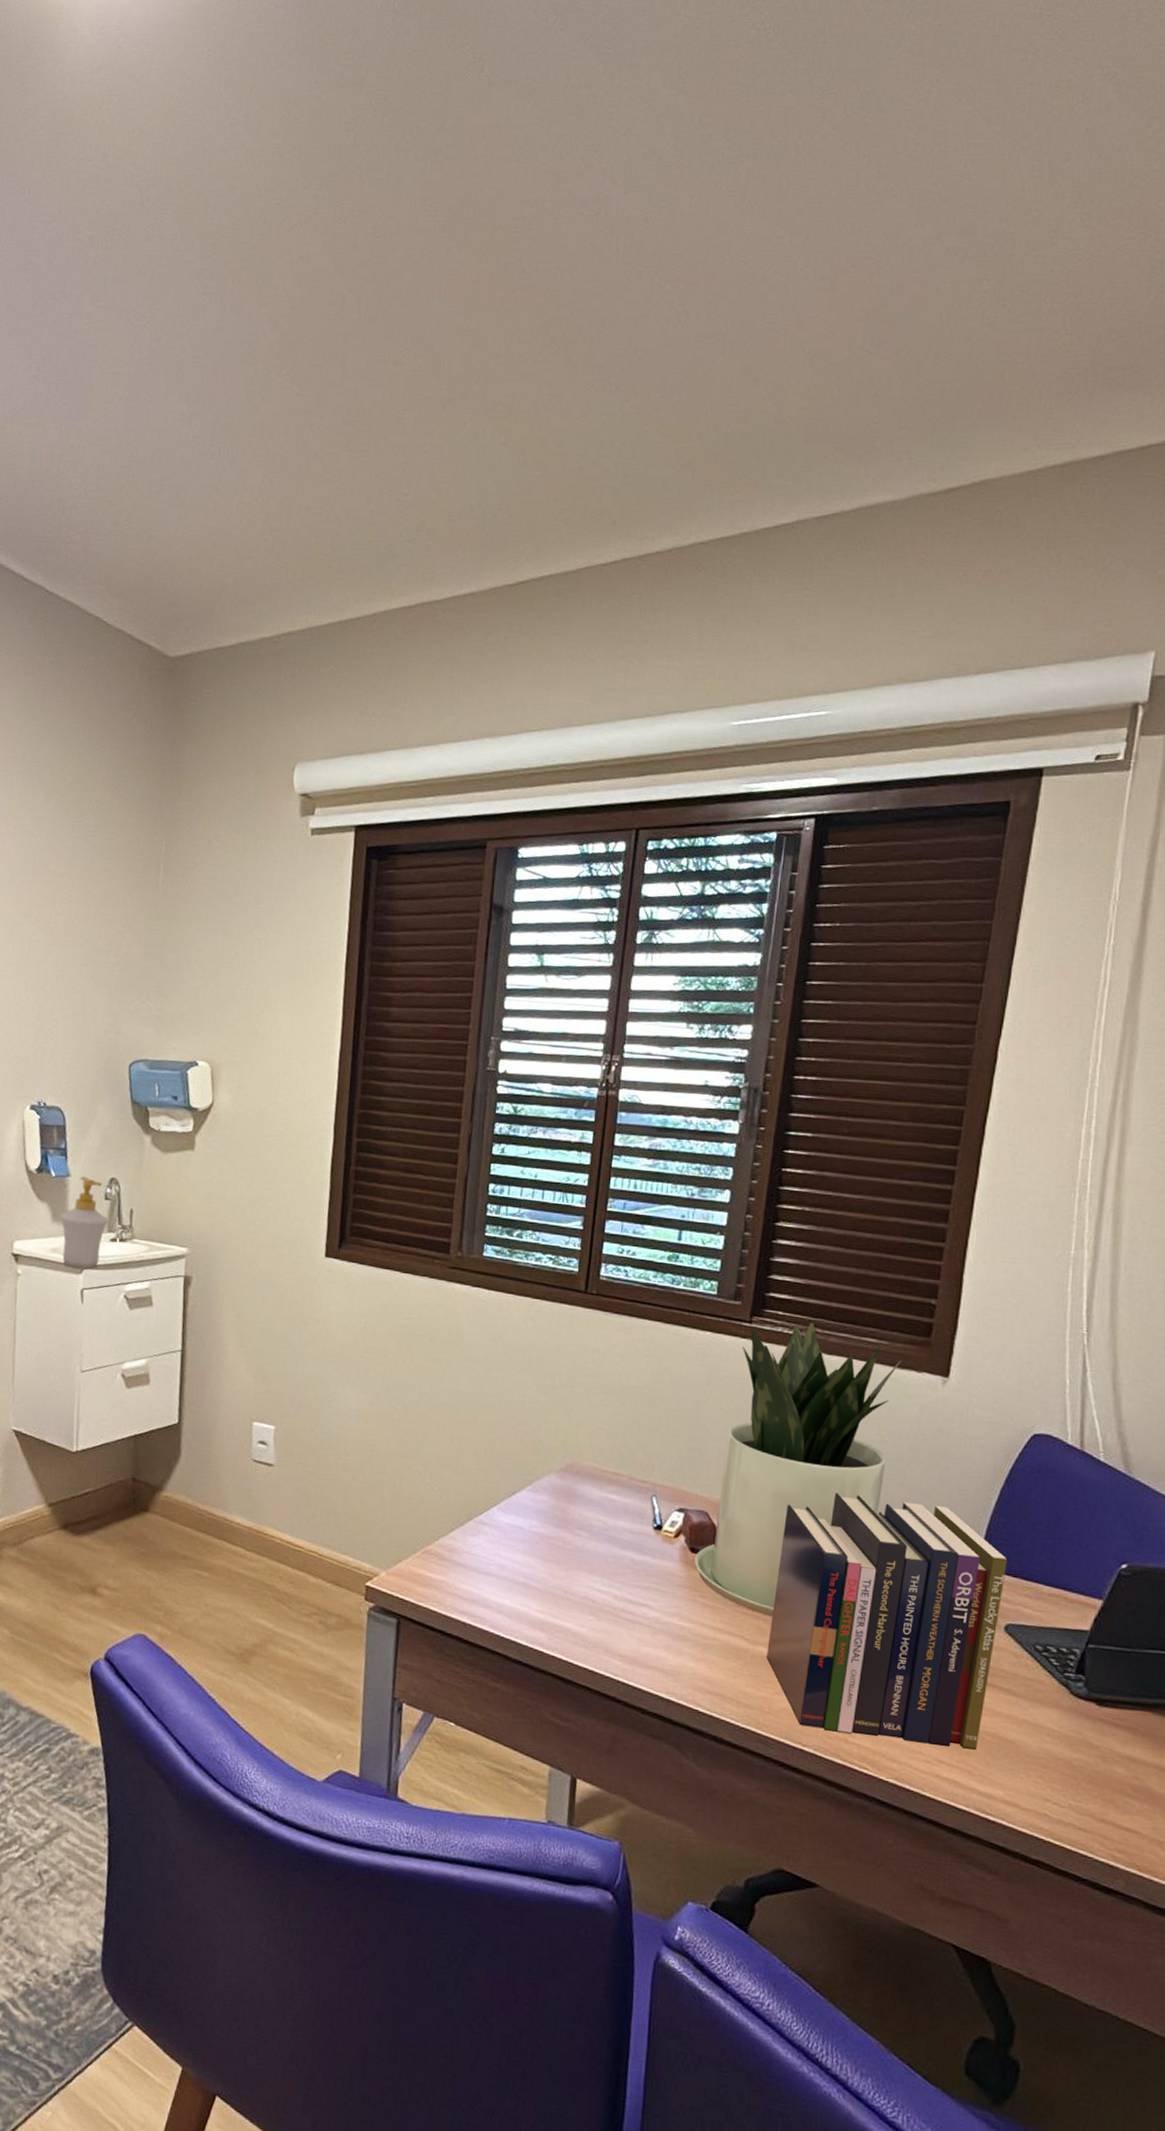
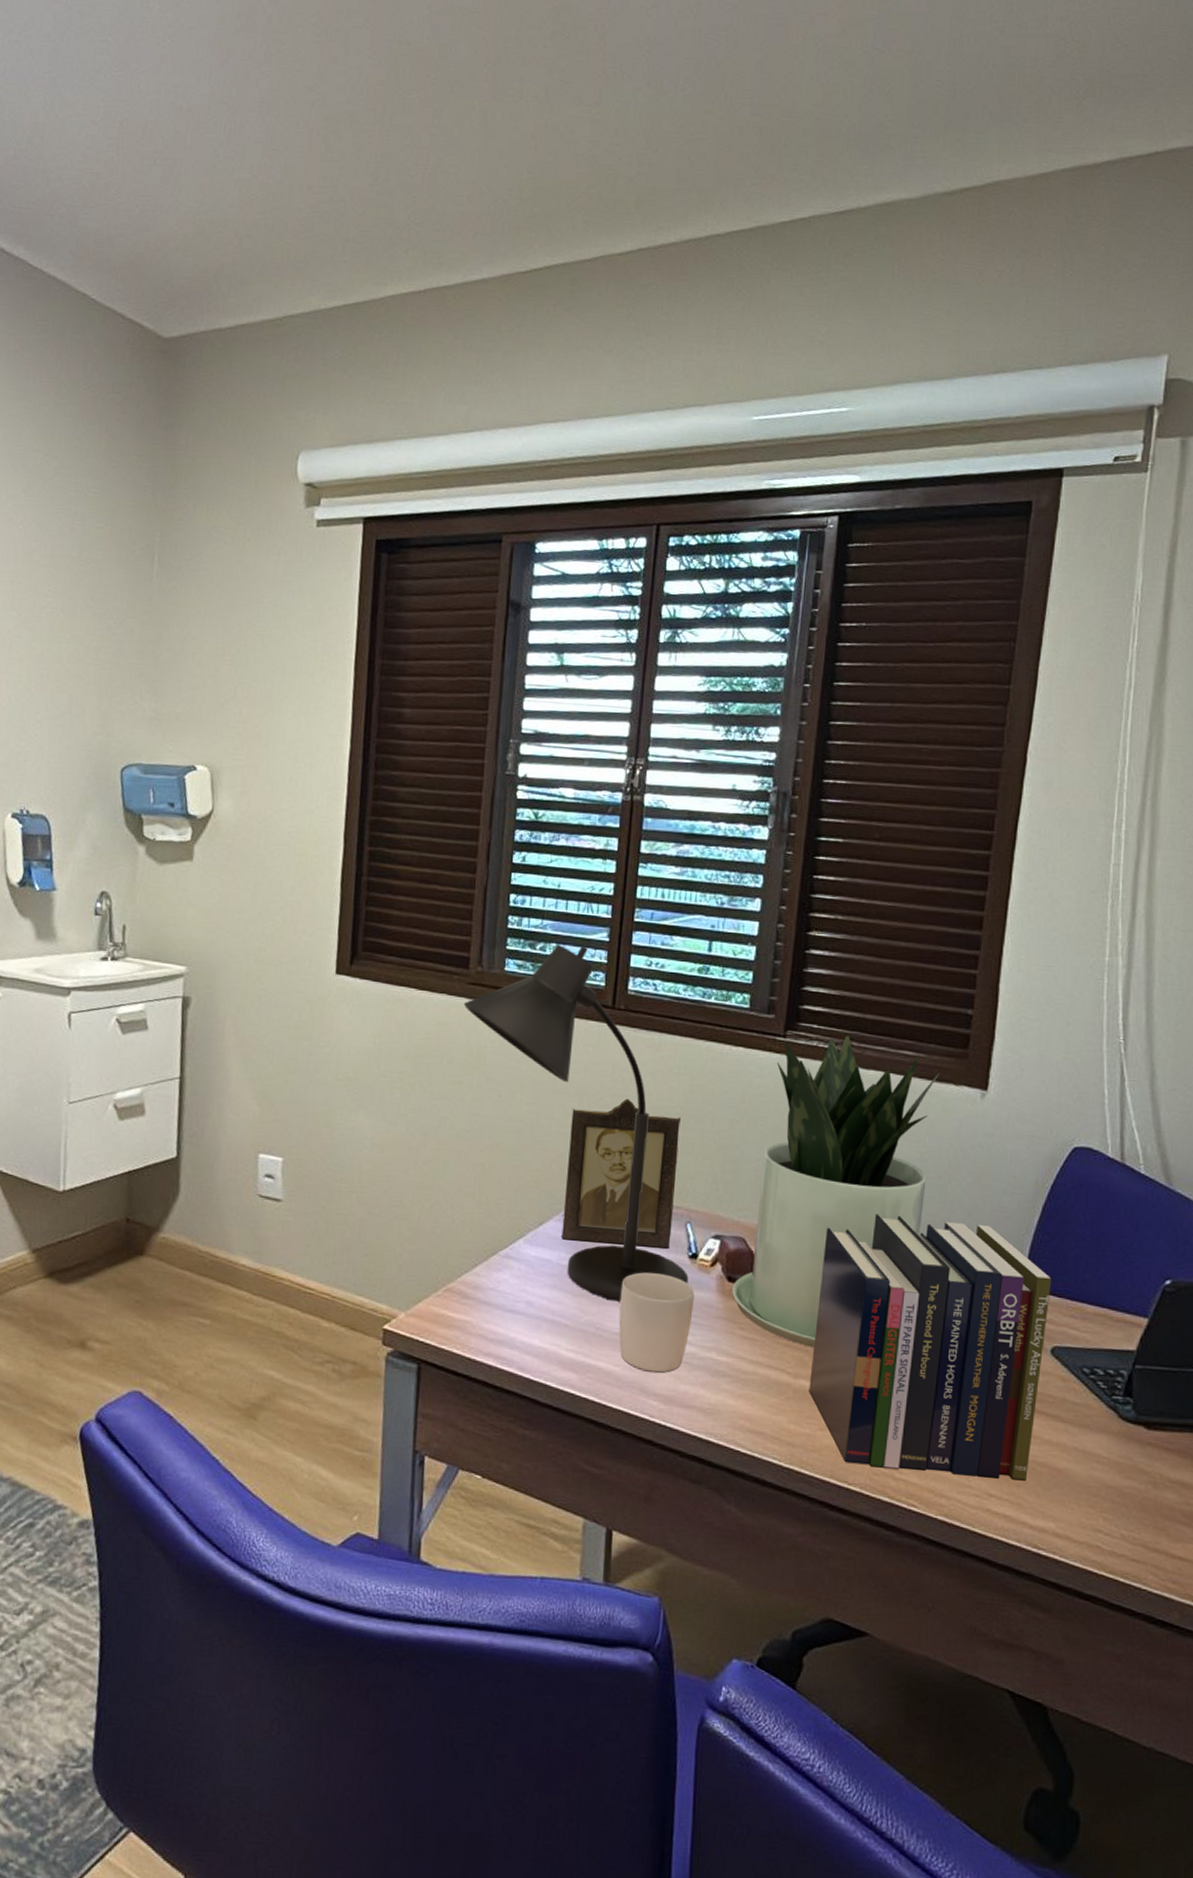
soap bottle: present [60,1176,109,1270] -> none [44,890,99,992]
desk lamp: none [444,1232,653,1568] -> present [463,945,689,1302]
photo frame: none [533,1378,648,1521] -> present [561,1098,681,1250]
mug: none [586,1541,658,1636] -> present [618,1272,694,1374]

